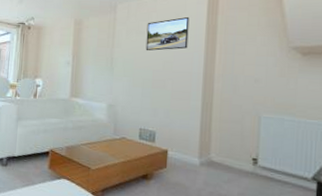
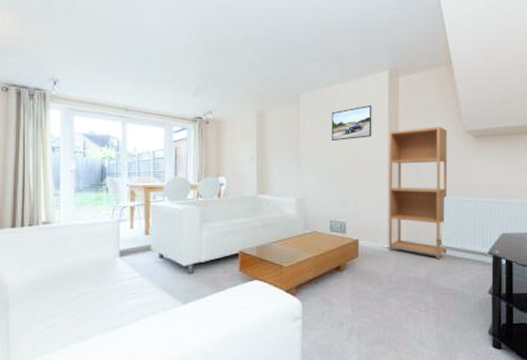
bookcase: none [198,41,270,180] -> present [388,127,448,260]

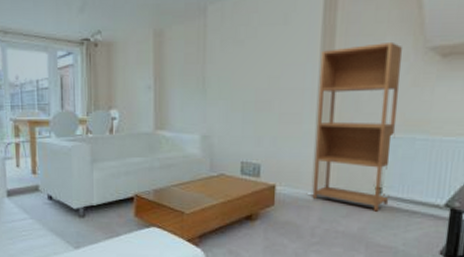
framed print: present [331,104,372,142] -> none [245,16,301,65]

